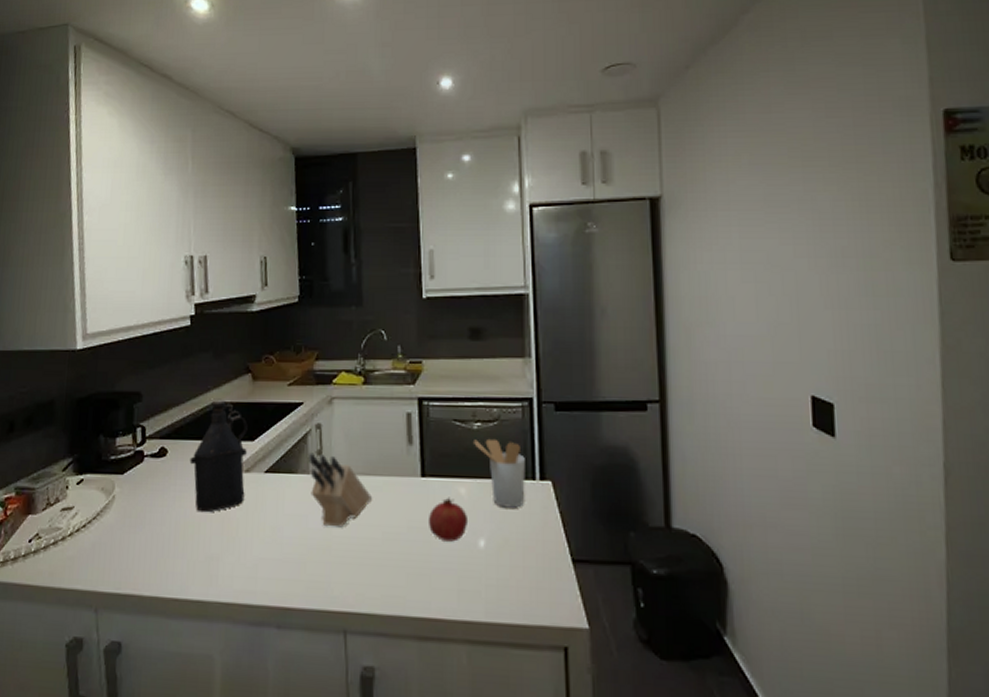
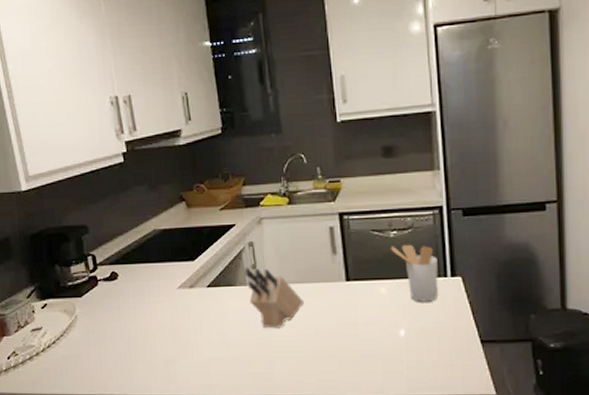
bottle: present [189,400,248,513] -> none [139,227,192,324]
fruit: present [427,497,469,542] -> none [354,296,390,333]

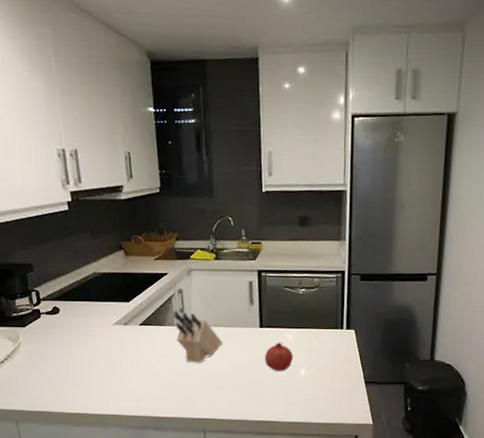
fruit: none [354,296,390,333] -> present [264,341,294,371]
utensil holder: present [391,244,439,302] -> none [299,300,337,348]

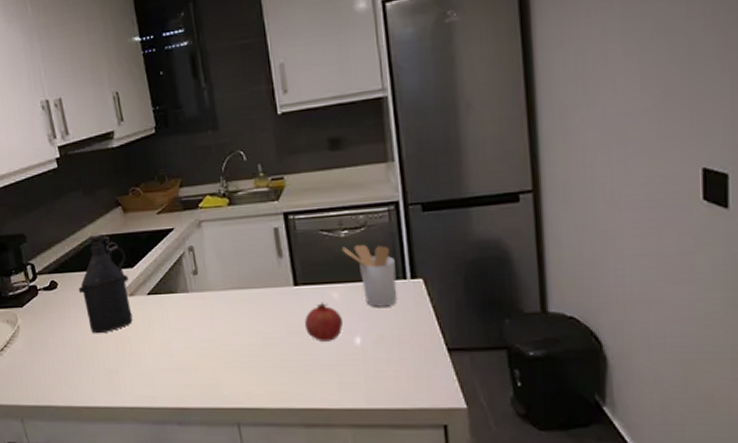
bottle: none [78,271,125,354] -> present [78,233,133,334]
knife block: present [174,311,223,363] -> none [185,273,249,337]
utensil holder: none [299,300,337,348] -> present [342,244,397,307]

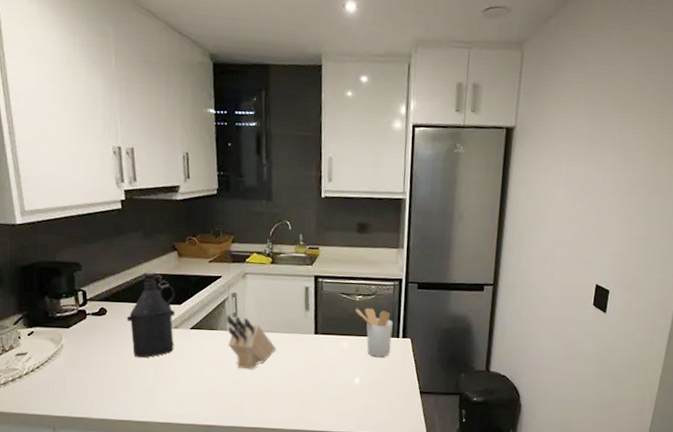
knife block: none [185,273,249,337] -> present [226,315,276,370]
fruit: present [304,302,344,342] -> none [318,349,349,380]

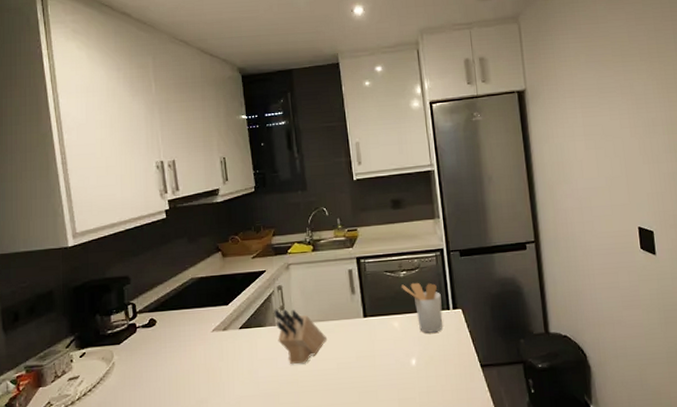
bottle: present [126,271,175,358] -> none [176,275,225,367]

